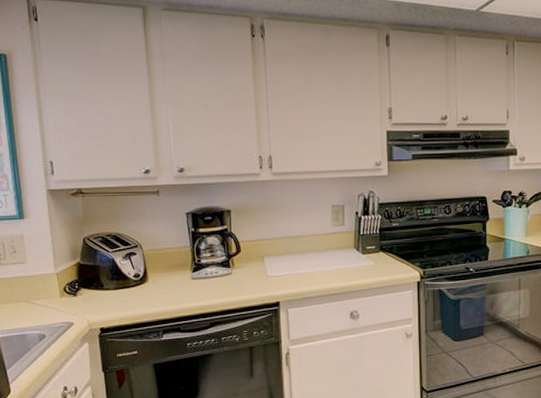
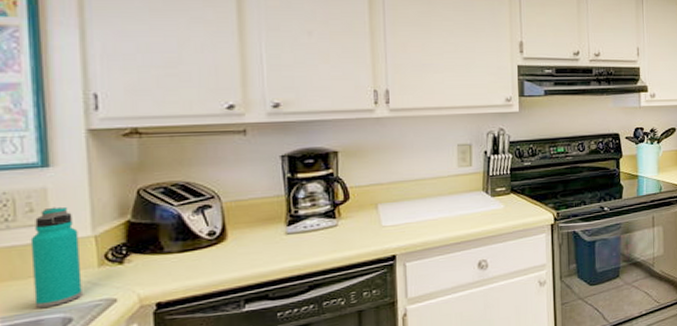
water bottle: none [15,249,51,325] -> present [30,206,82,308]

